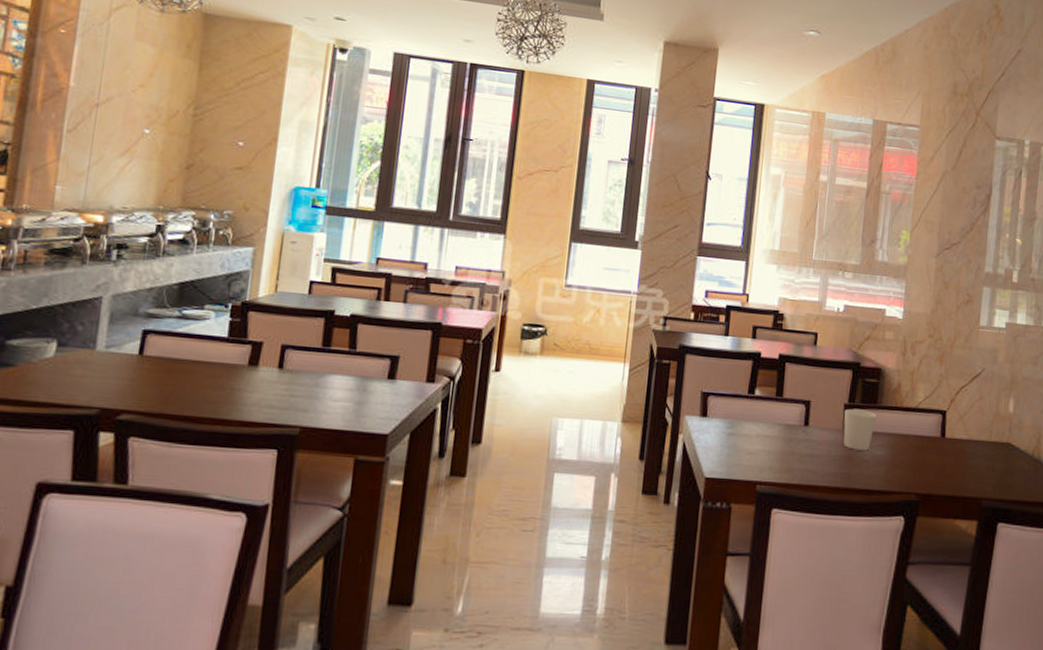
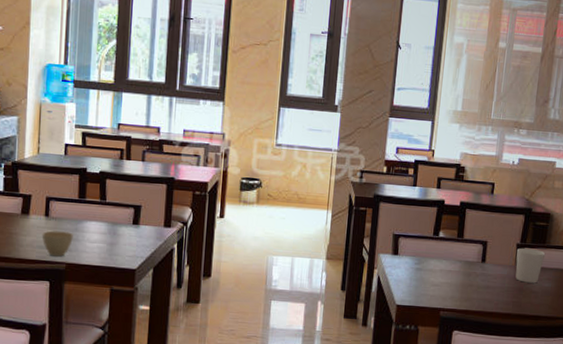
cup: none [272,386,312,419] -> present [42,230,73,257]

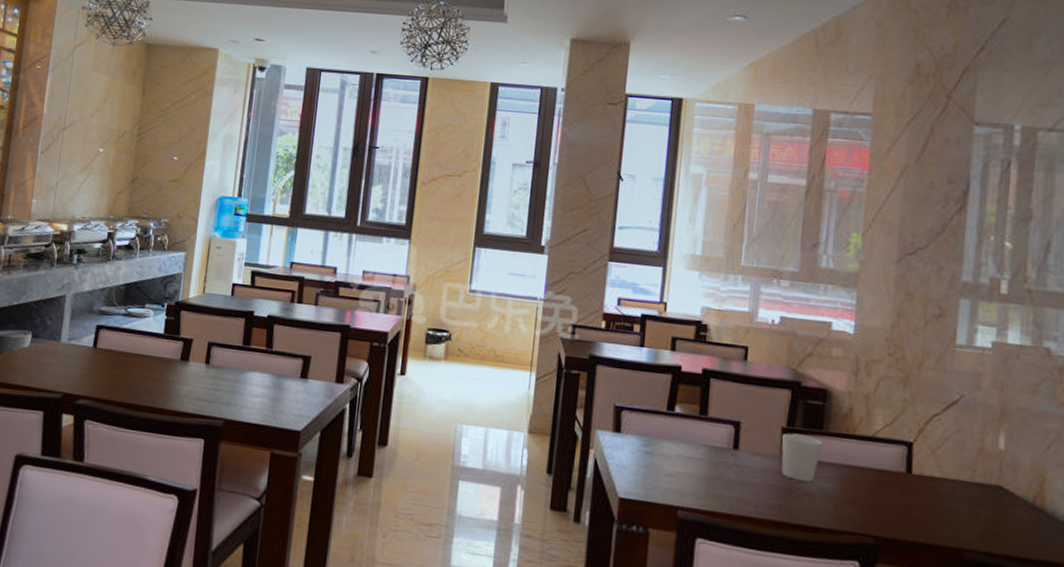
cup: present [42,230,73,257] -> none [200,380,234,411]

